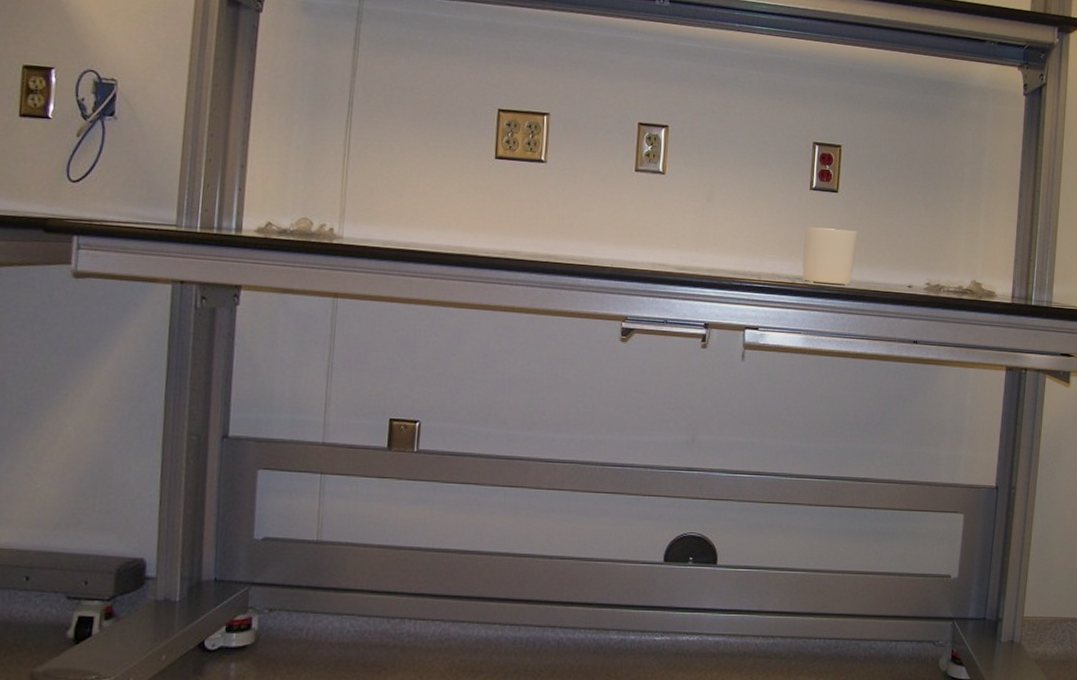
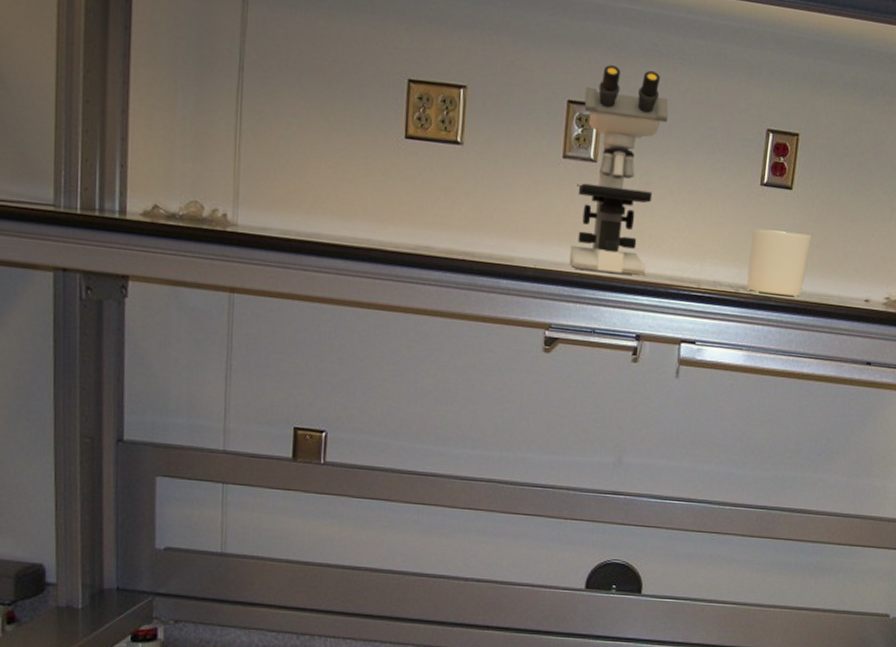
microscope: none [642,93,727,271] -> present [569,65,669,276]

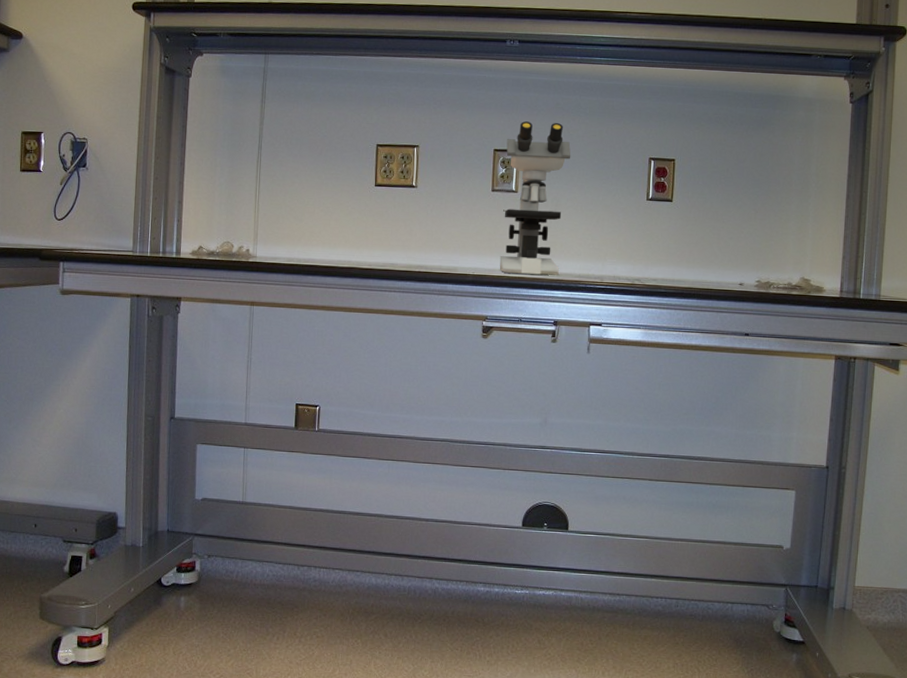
mug: present [747,228,812,297] -> none [640,233,691,284]

